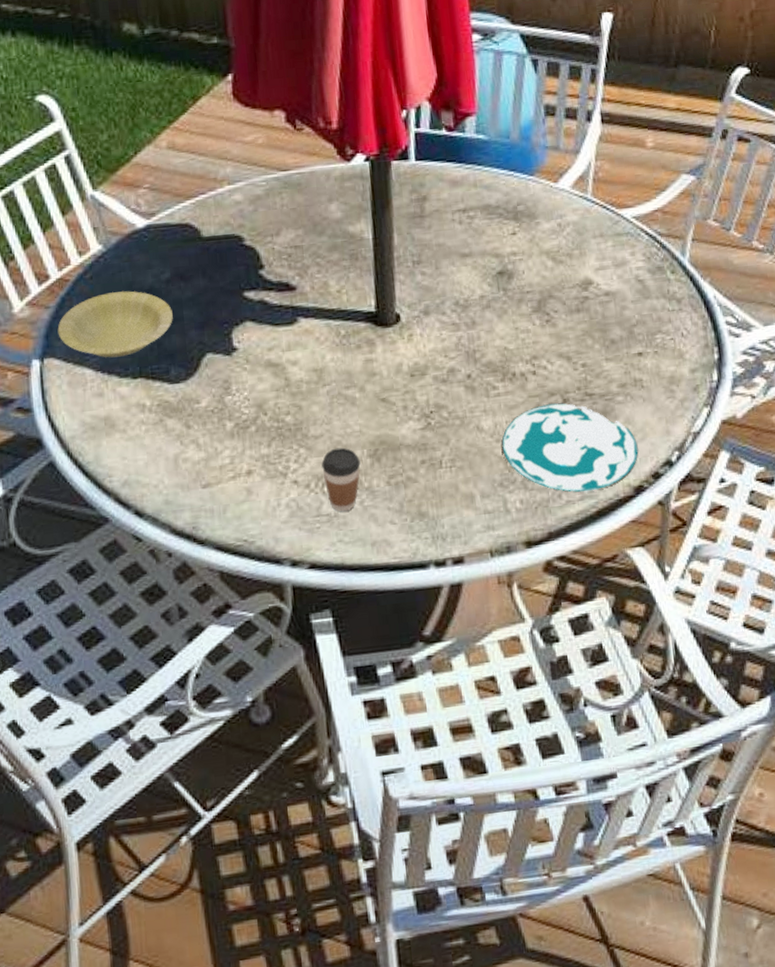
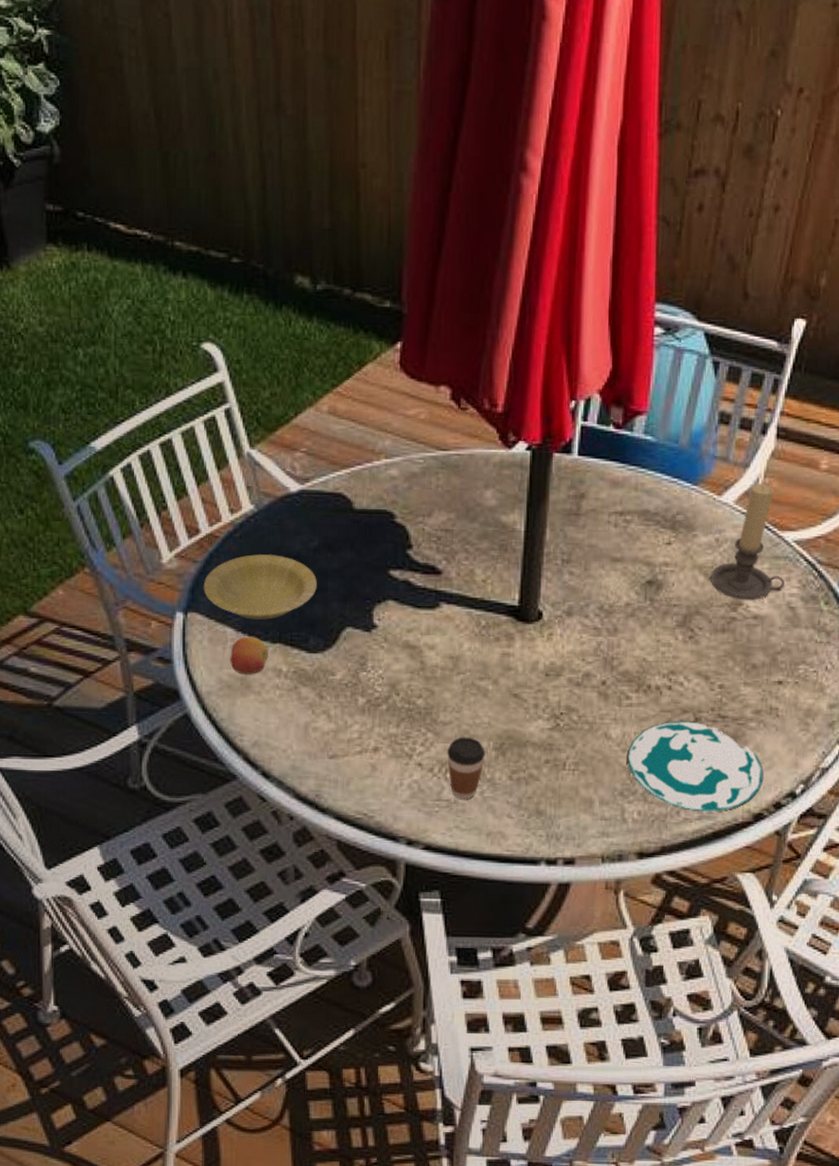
fruit: none [91,375,130,415] -> present [230,636,268,675]
candle holder: none [557,167,630,280] -> present [709,484,784,601]

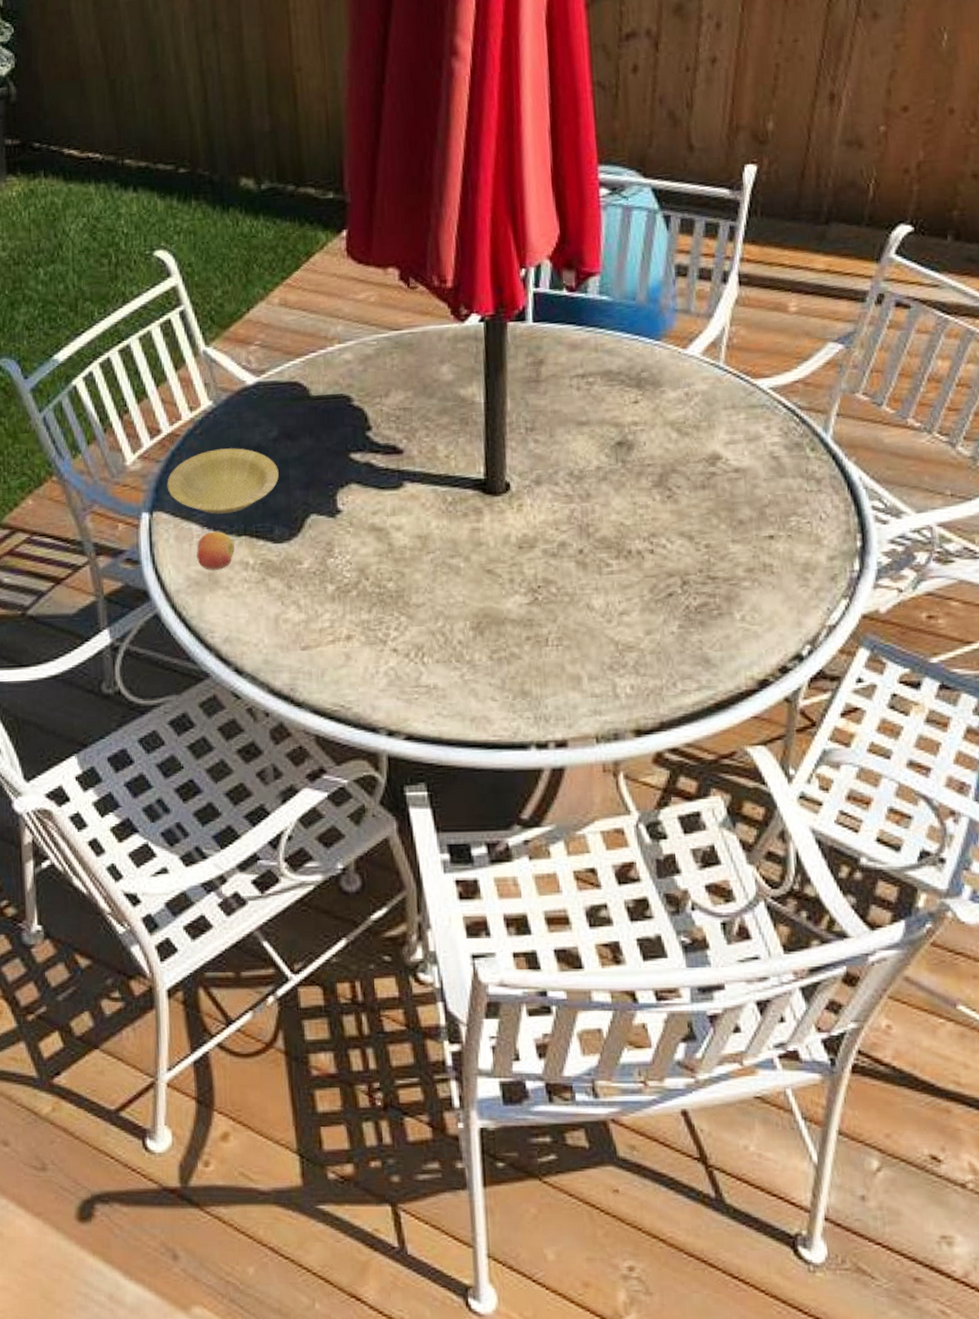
coffee cup: present [447,737,485,800] -> none [422,618,463,685]
plate: present [627,721,764,811] -> none [613,585,765,681]
candle holder: present [709,484,784,601] -> none [683,332,764,454]

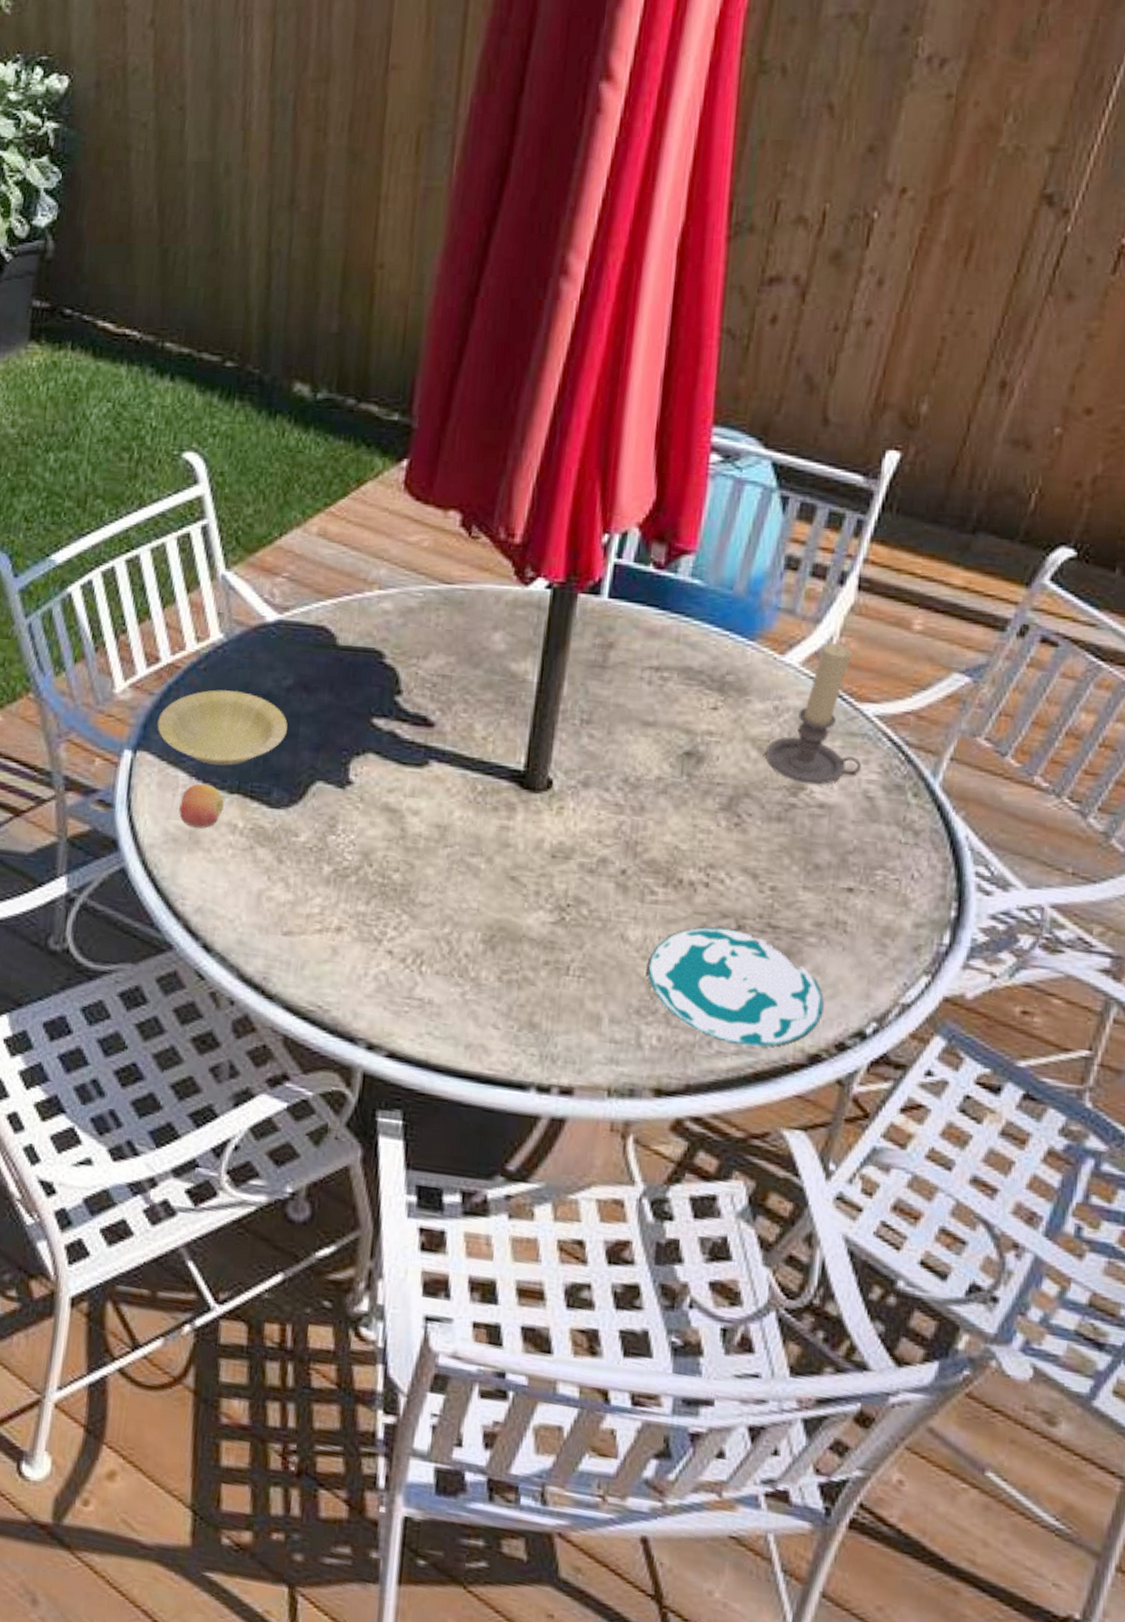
plate: none [613,585,765,681] -> present [648,926,824,1047]
candle holder: none [683,332,764,454] -> present [764,643,861,785]

